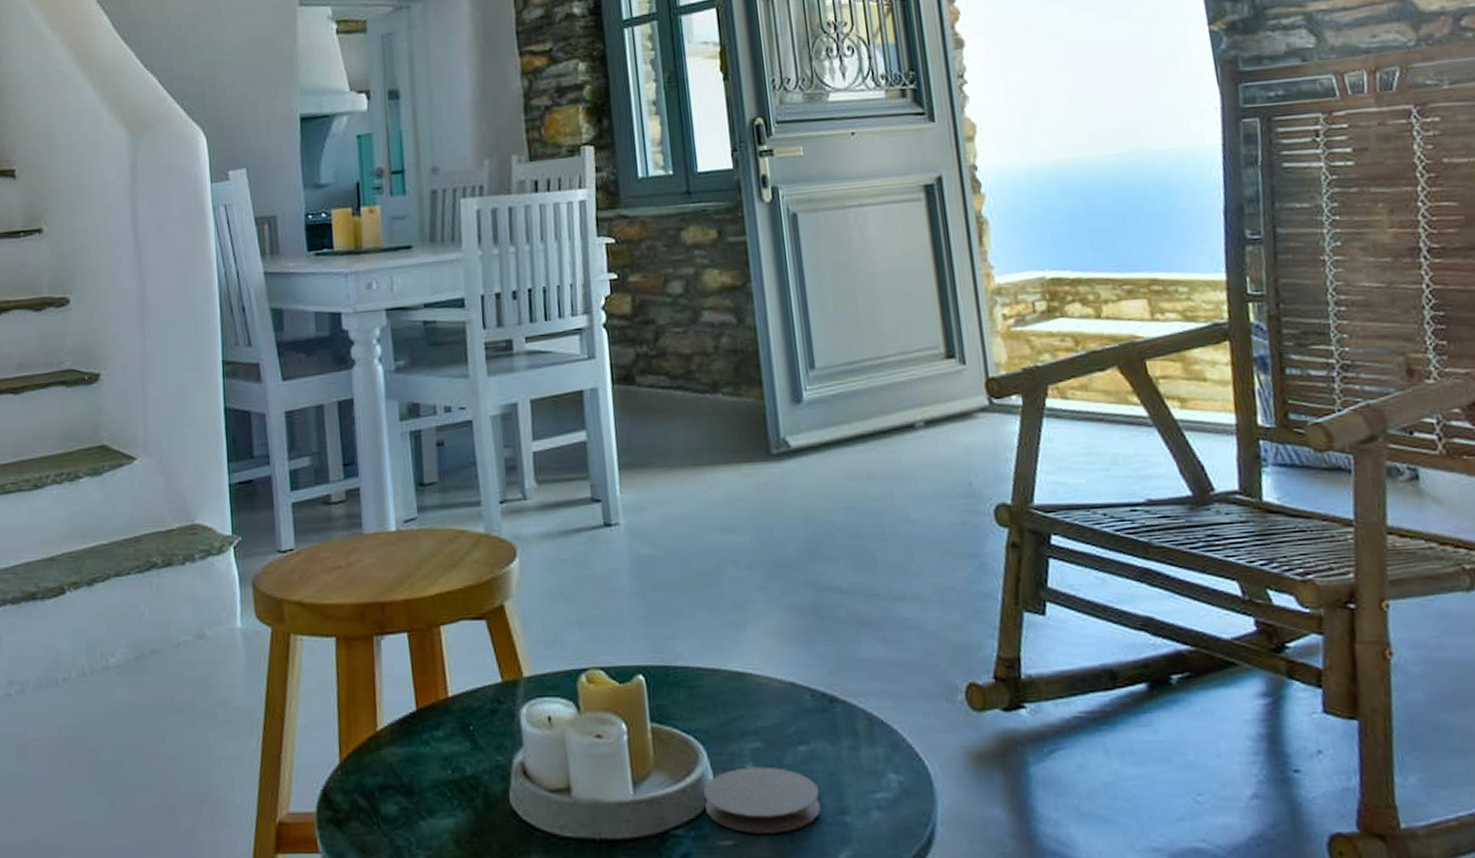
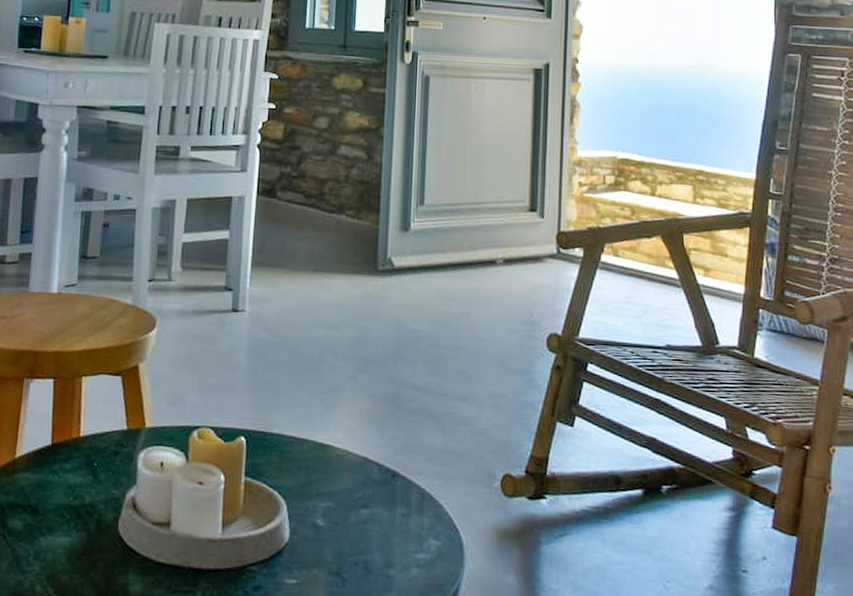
coaster: present [704,766,822,834] -> none [279,521,373,578]

